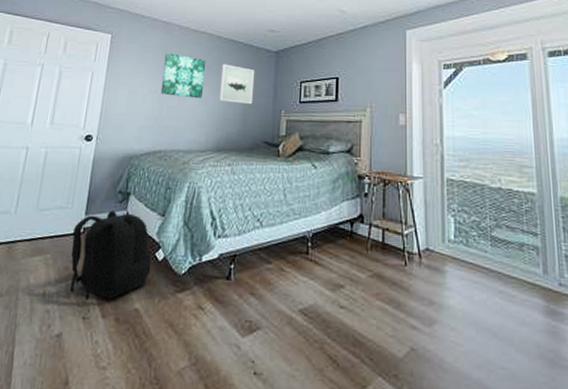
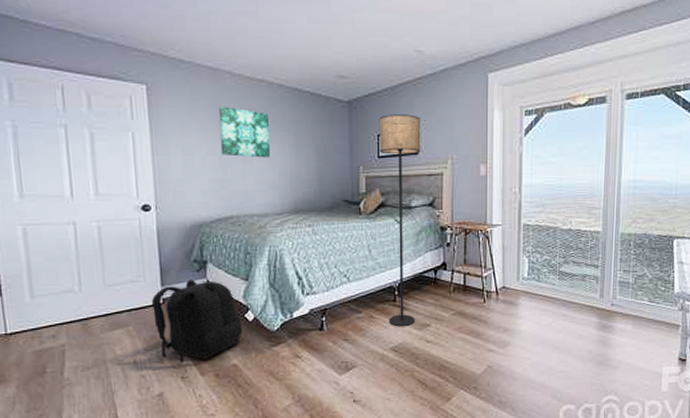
wall art: present [218,64,255,105] -> none [289,117,328,162]
floor lamp: none [300,64,342,286] -> present [379,114,421,327]

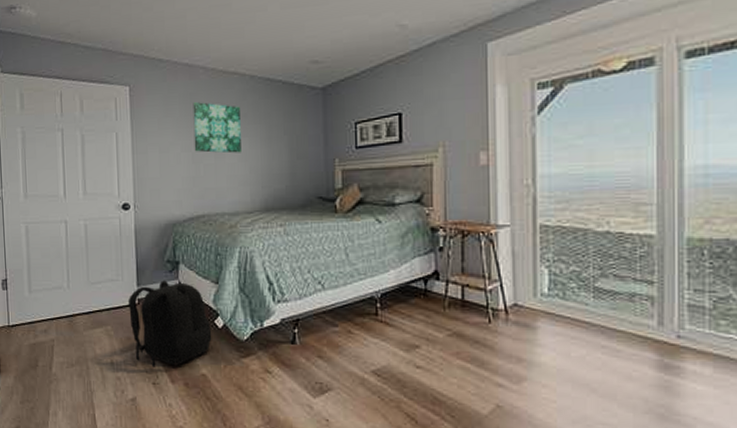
floor lamp: present [379,114,421,327] -> none [356,97,406,347]

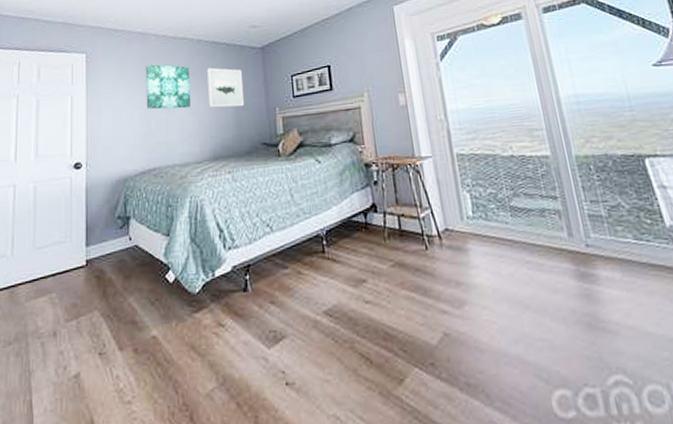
backpack: present [127,280,212,368] -> none [75,238,163,335]
wall art: none [260,109,301,156] -> present [207,67,245,108]

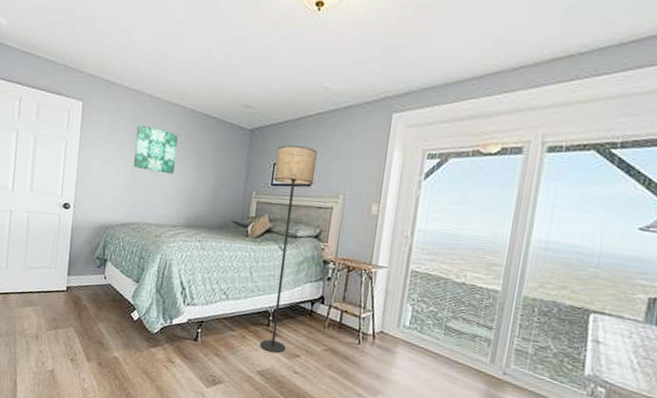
wall art: present [207,67,245,108] -> none [190,139,228,184]
floor lamp: none [291,53,349,285] -> present [260,145,318,354]

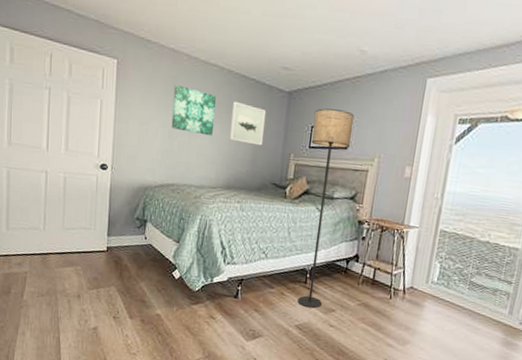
wall art: none [190,139,228,184] -> present [229,101,267,146]

